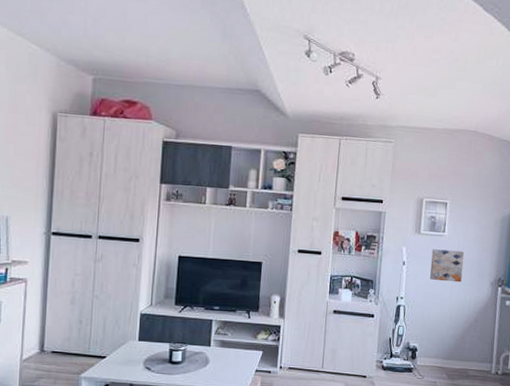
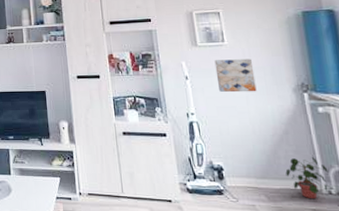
potted plant: none [467,343,500,377] -> present [285,157,328,198]

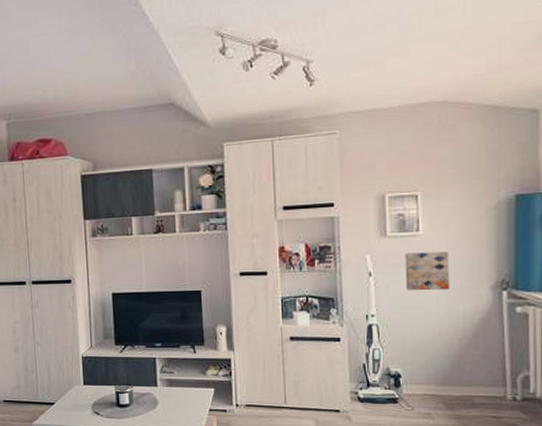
potted plant: present [285,157,328,198] -> none [469,362,516,405]

